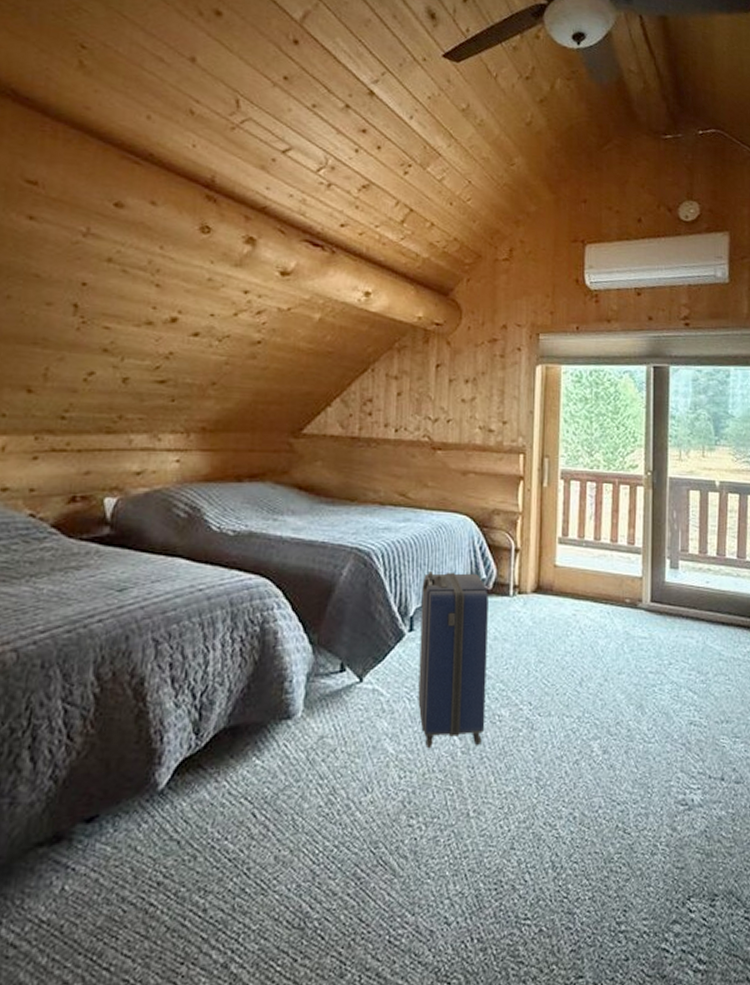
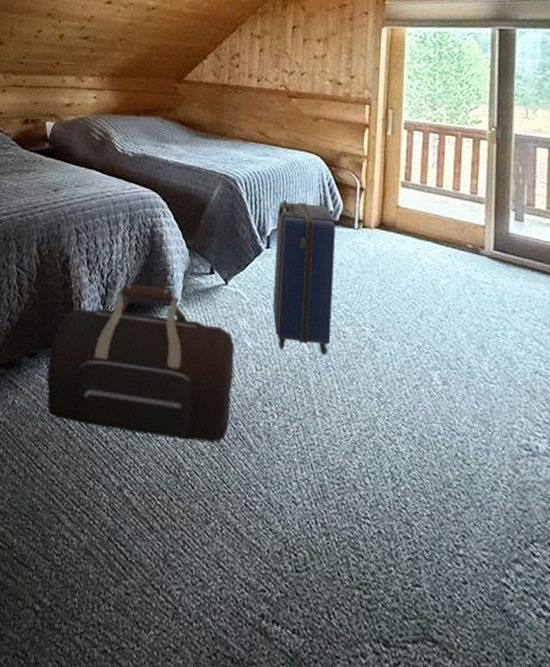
duffel bag: none [114,698,373,895] -> present [46,284,235,443]

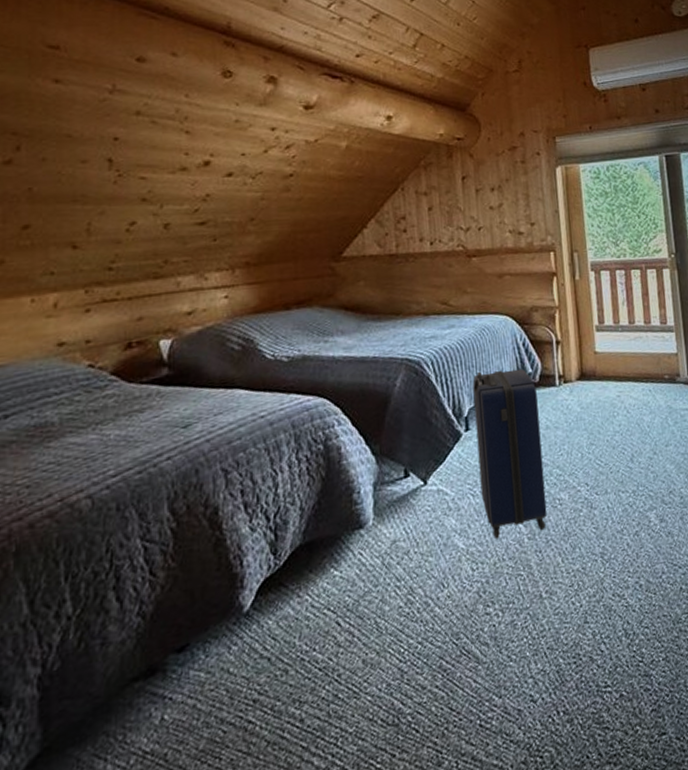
duffel bag: present [46,284,235,443] -> none [206,510,450,717]

